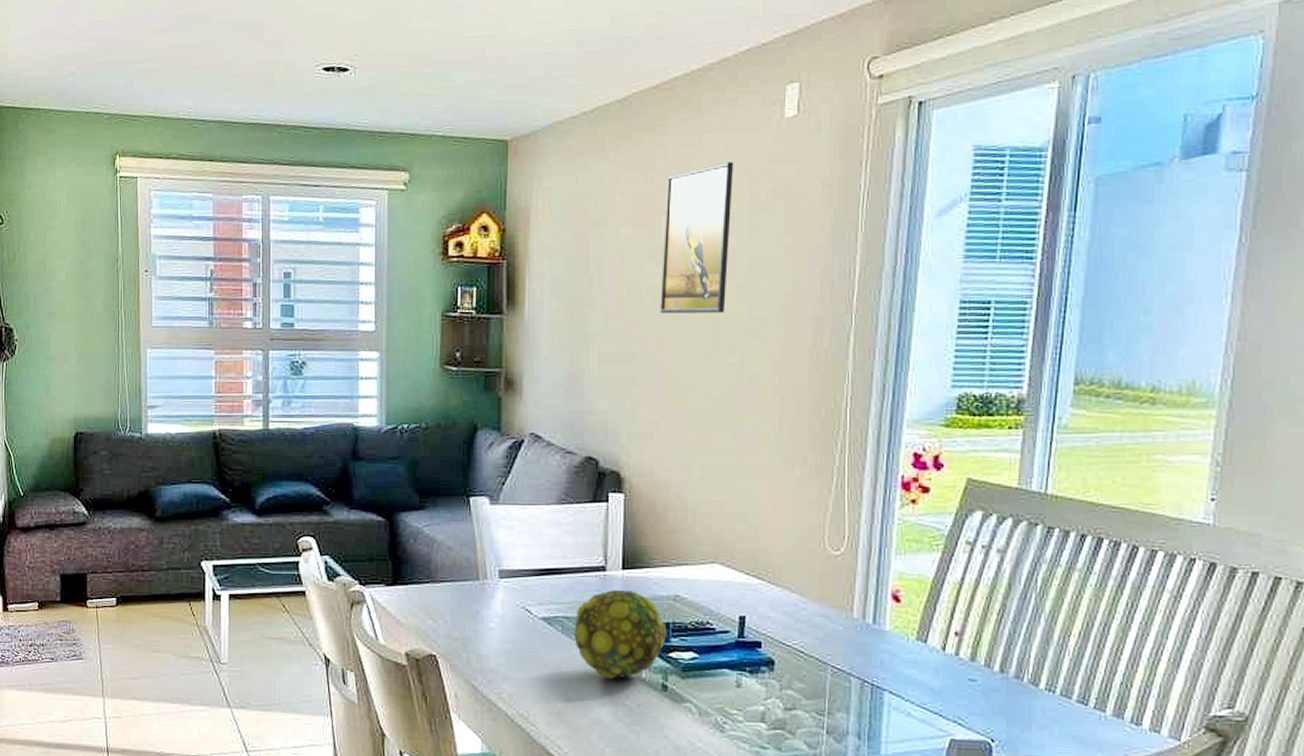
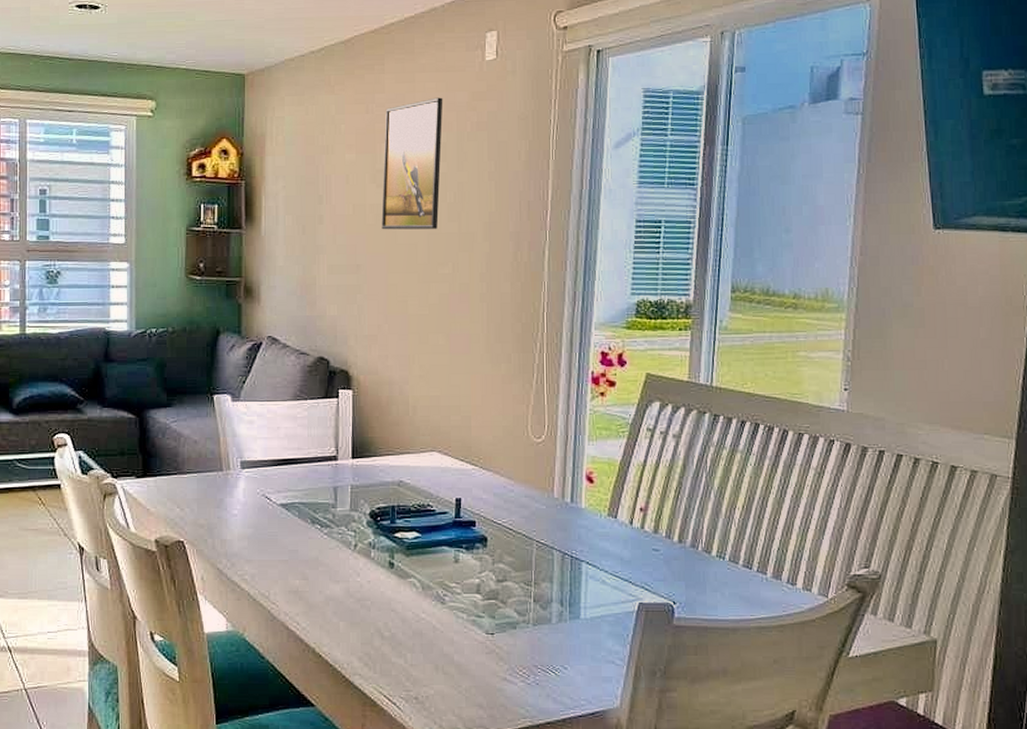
decorative ball: present [574,590,667,679] -> none [309,477,393,559]

